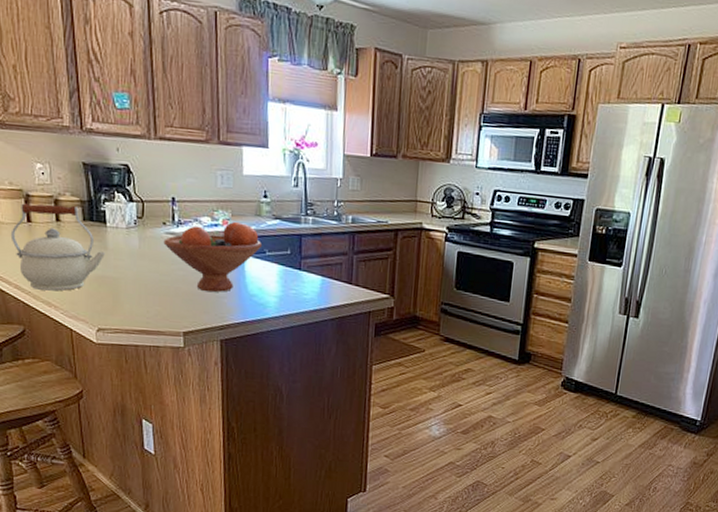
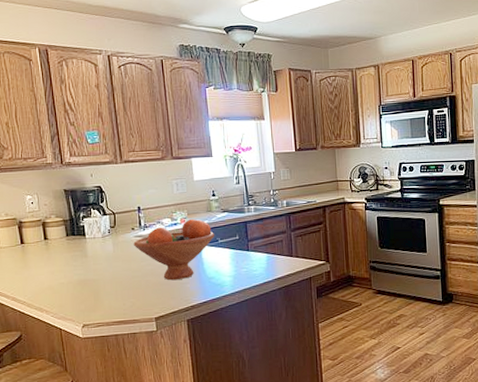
kettle: present [10,203,105,291] -> none [7,225,85,299]

